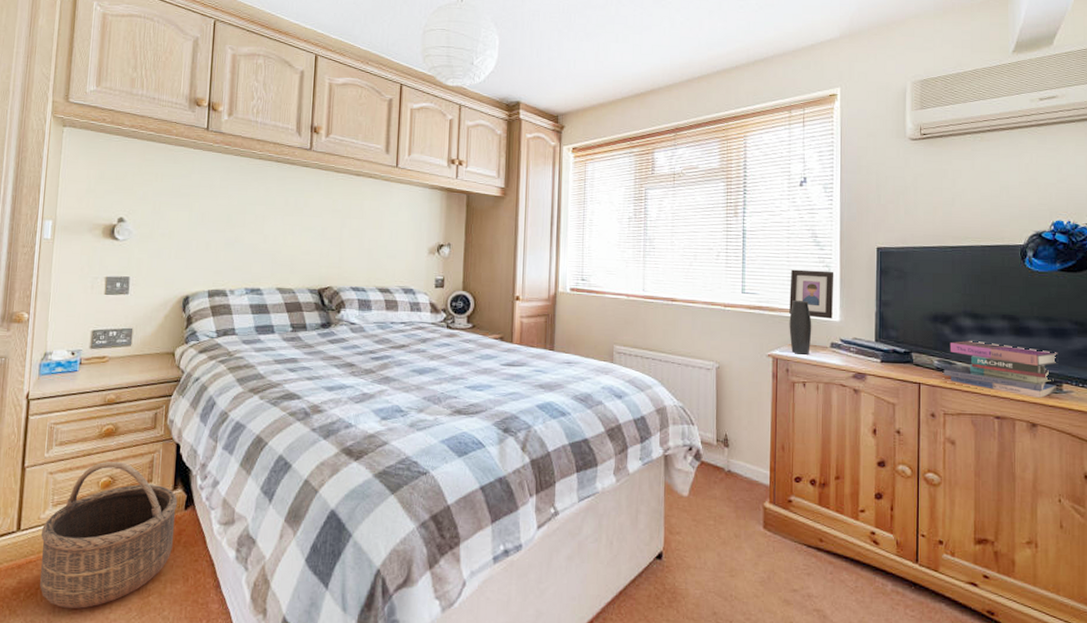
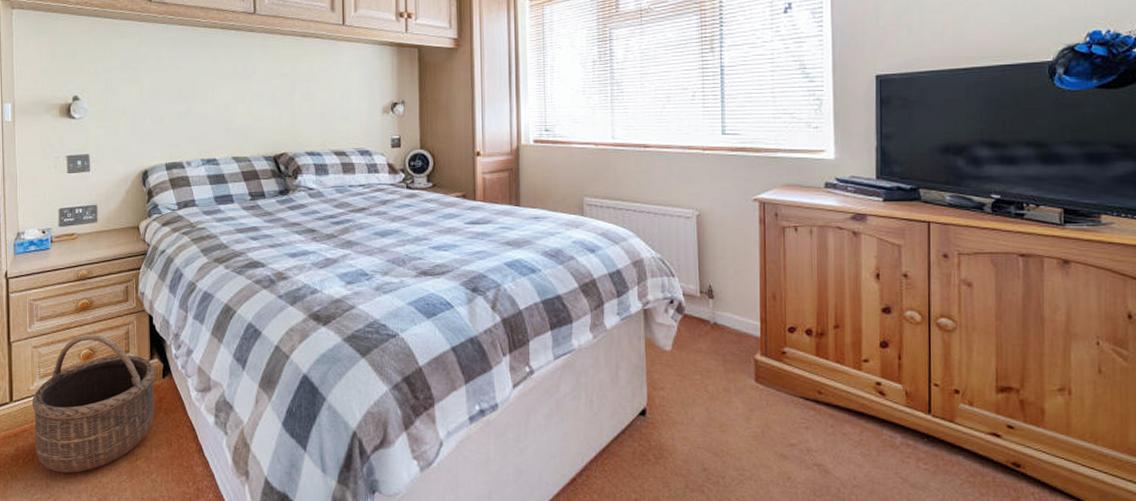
picture frame: present [789,269,834,319] -> none [776,104,827,157]
vase: present [789,300,812,355] -> none [776,139,803,197]
books: present [943,340,1058,398] -> none [957,171,1096,232]

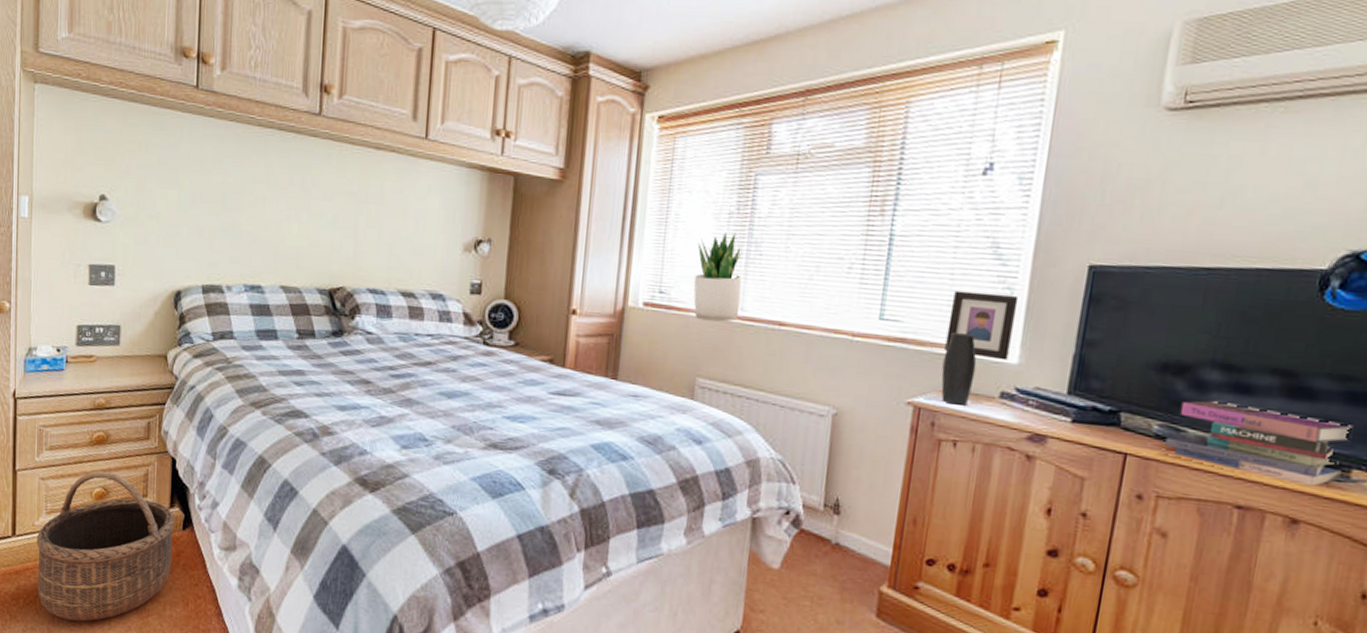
planter: none [571,77,611,150] -> present [693,232,743,322]
picture frame: none [776,104,827,157] -> present [944,290,1019,361]
vase: none [776,139,803,197] -> present [941,333,977,406]
books: none [957,171,1096,232] -> present [1164,400,1354,486]

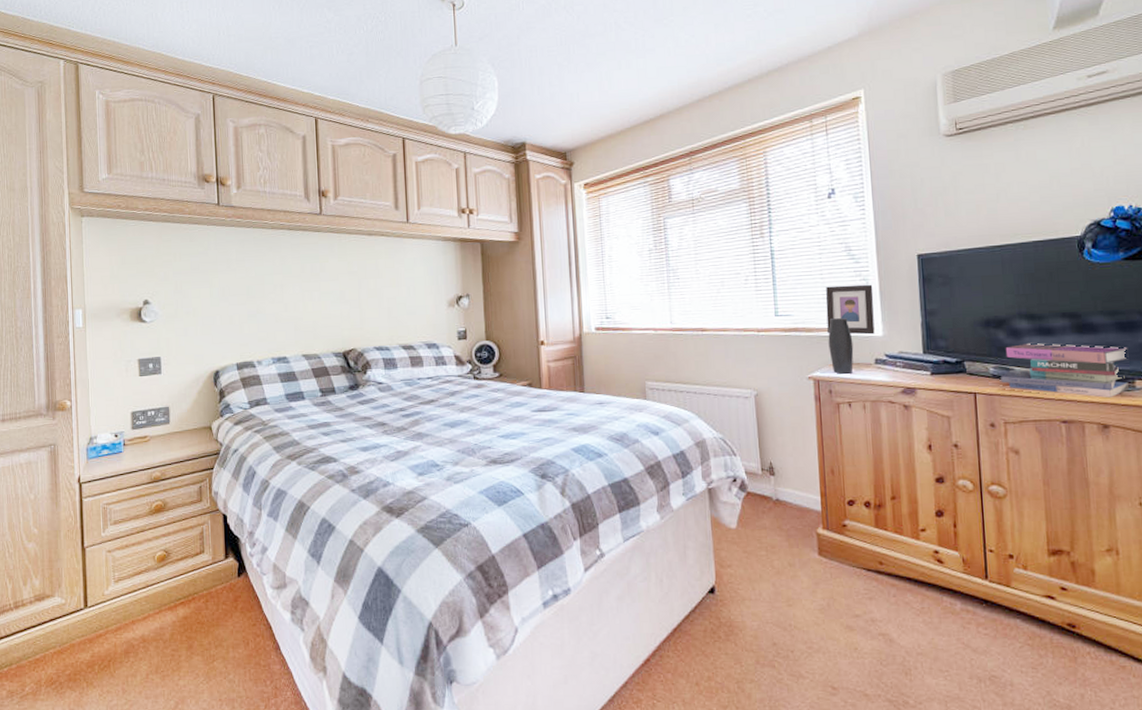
basket: present [36,471,175,622] -> none [106,535,231,677]
planter: present [693,232,743,322] -> none [629,264,670,336]

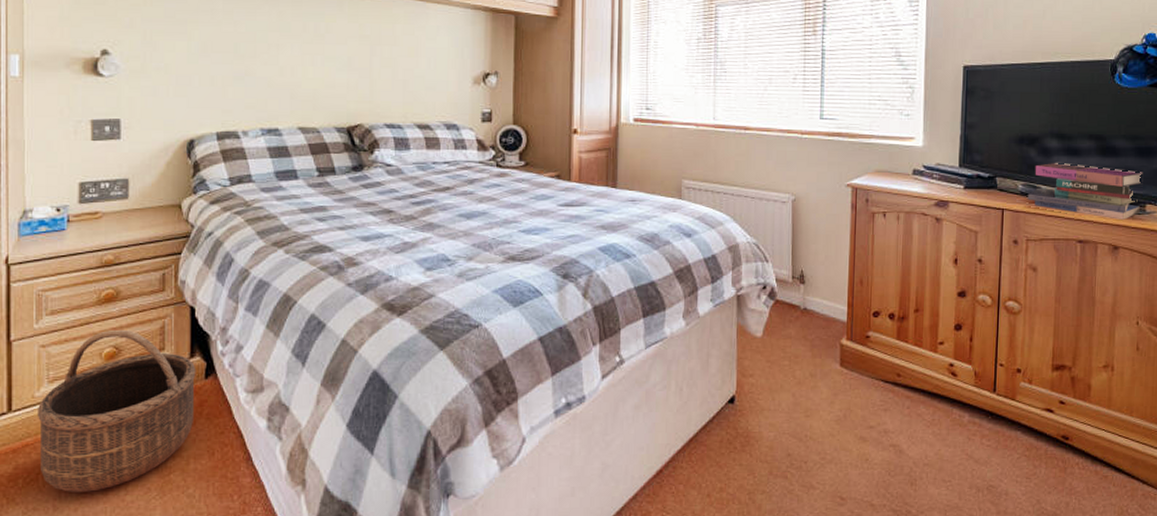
basket: none [106,535,231,677] -> present [36,329,196,492]
picture frame: present [825,284,875,335] -> none [870,92,918,144]
vase: present [828,318,854,374] -> none [869,125,894,183]

